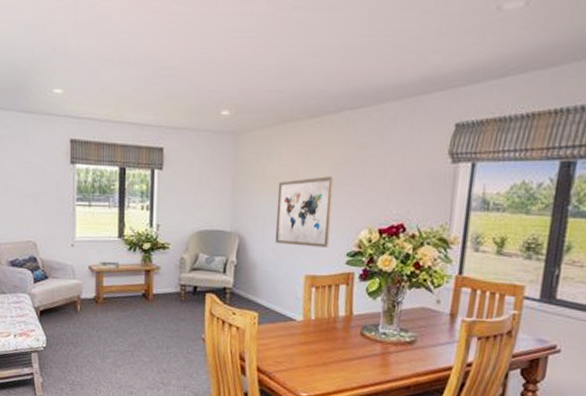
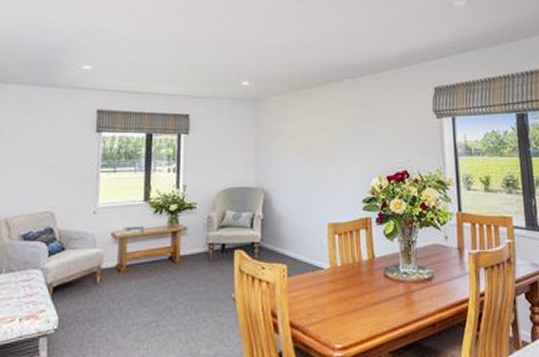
wall art: present [274,176,333,248] -> none [296,134,346,197]

